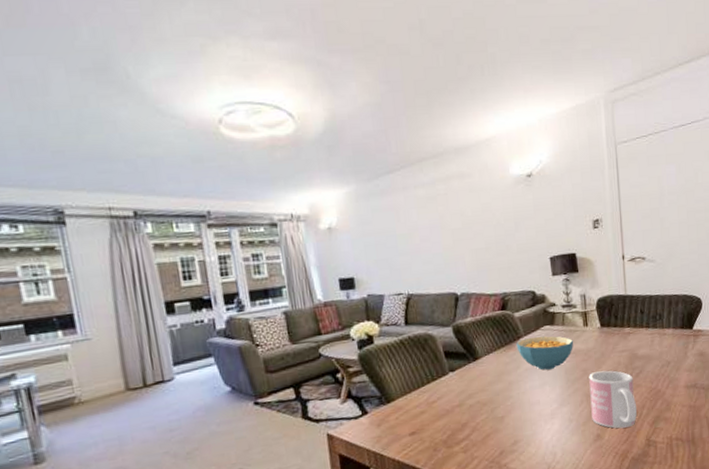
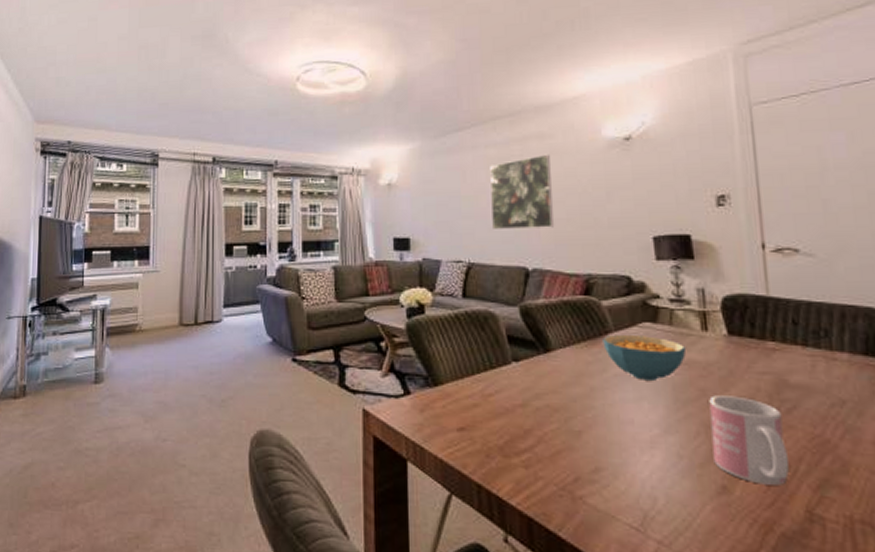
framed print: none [420,191,475,264] -> present [490,154,553,230]

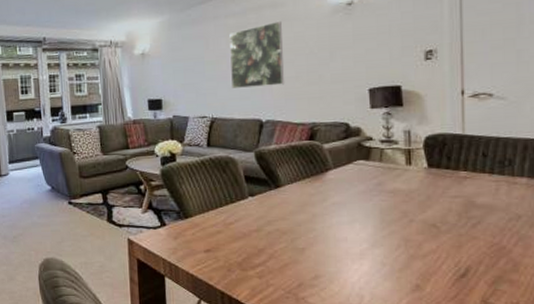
cereal bowl: present [602,334,687,380] -> none [323,170,393,207]
mug: present [709,395,789,485] -> none [409,216,470,283]

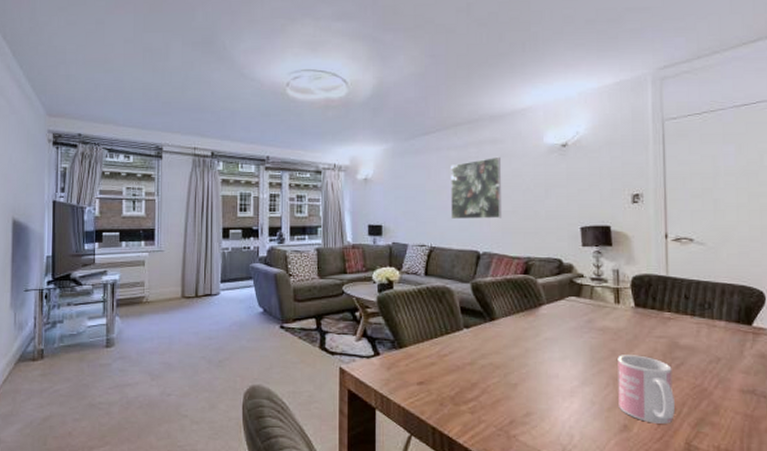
mug: none [409,216,470,283] -> present [618,355,675,424]

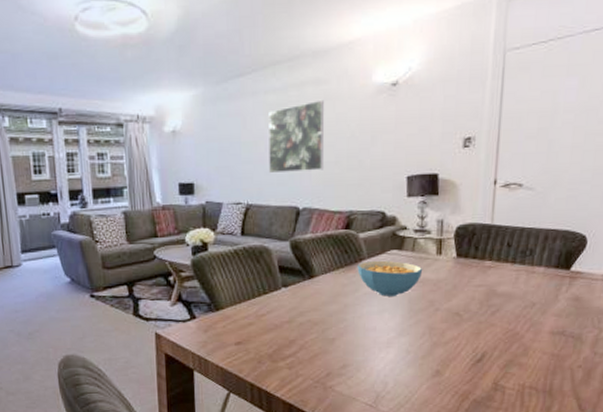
cereal bowl: none [537,306,603,343] -> present [357,260,423,296]
mug: present [618,355,675,424] -> none [433,304,488,368]

